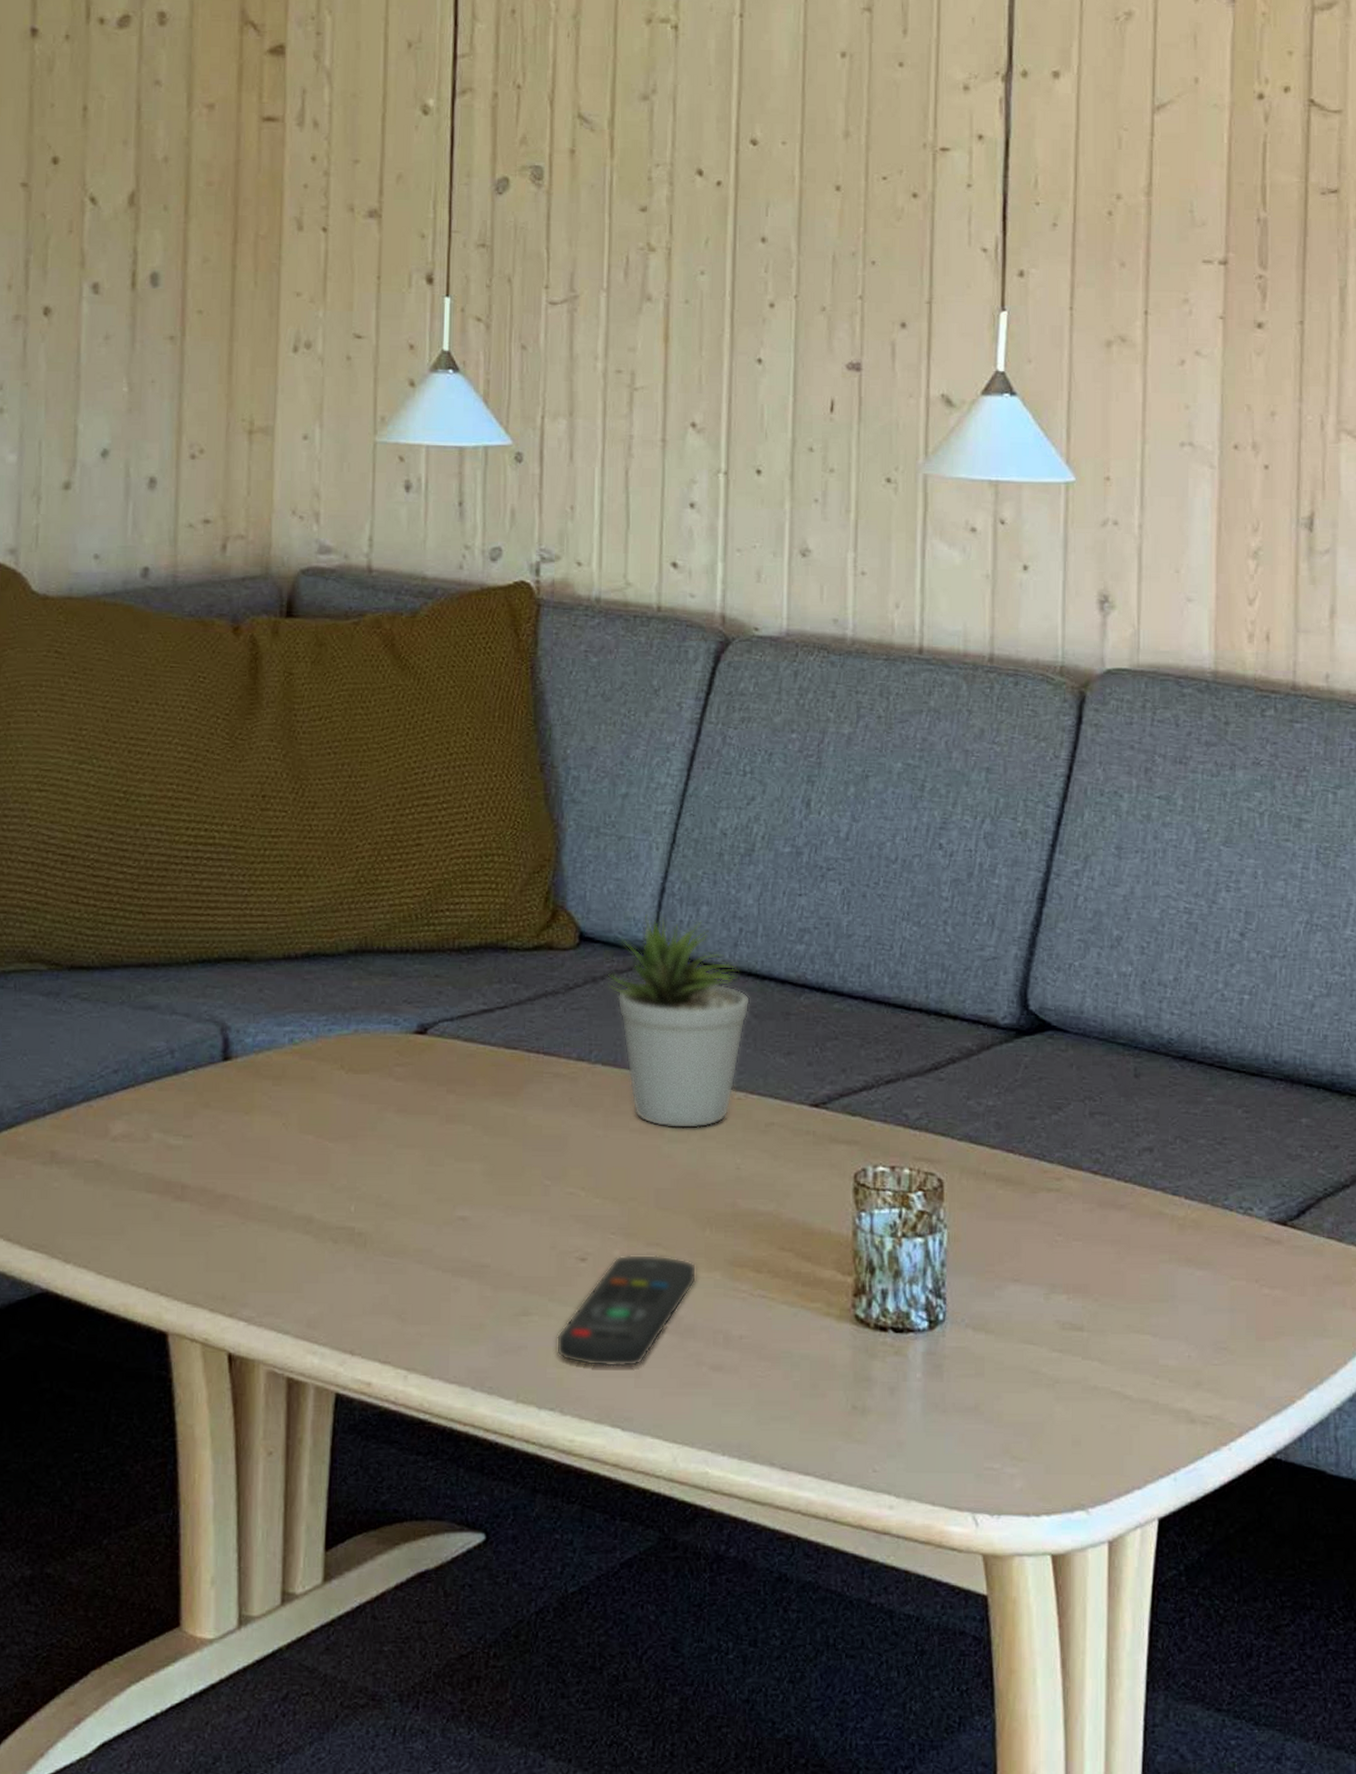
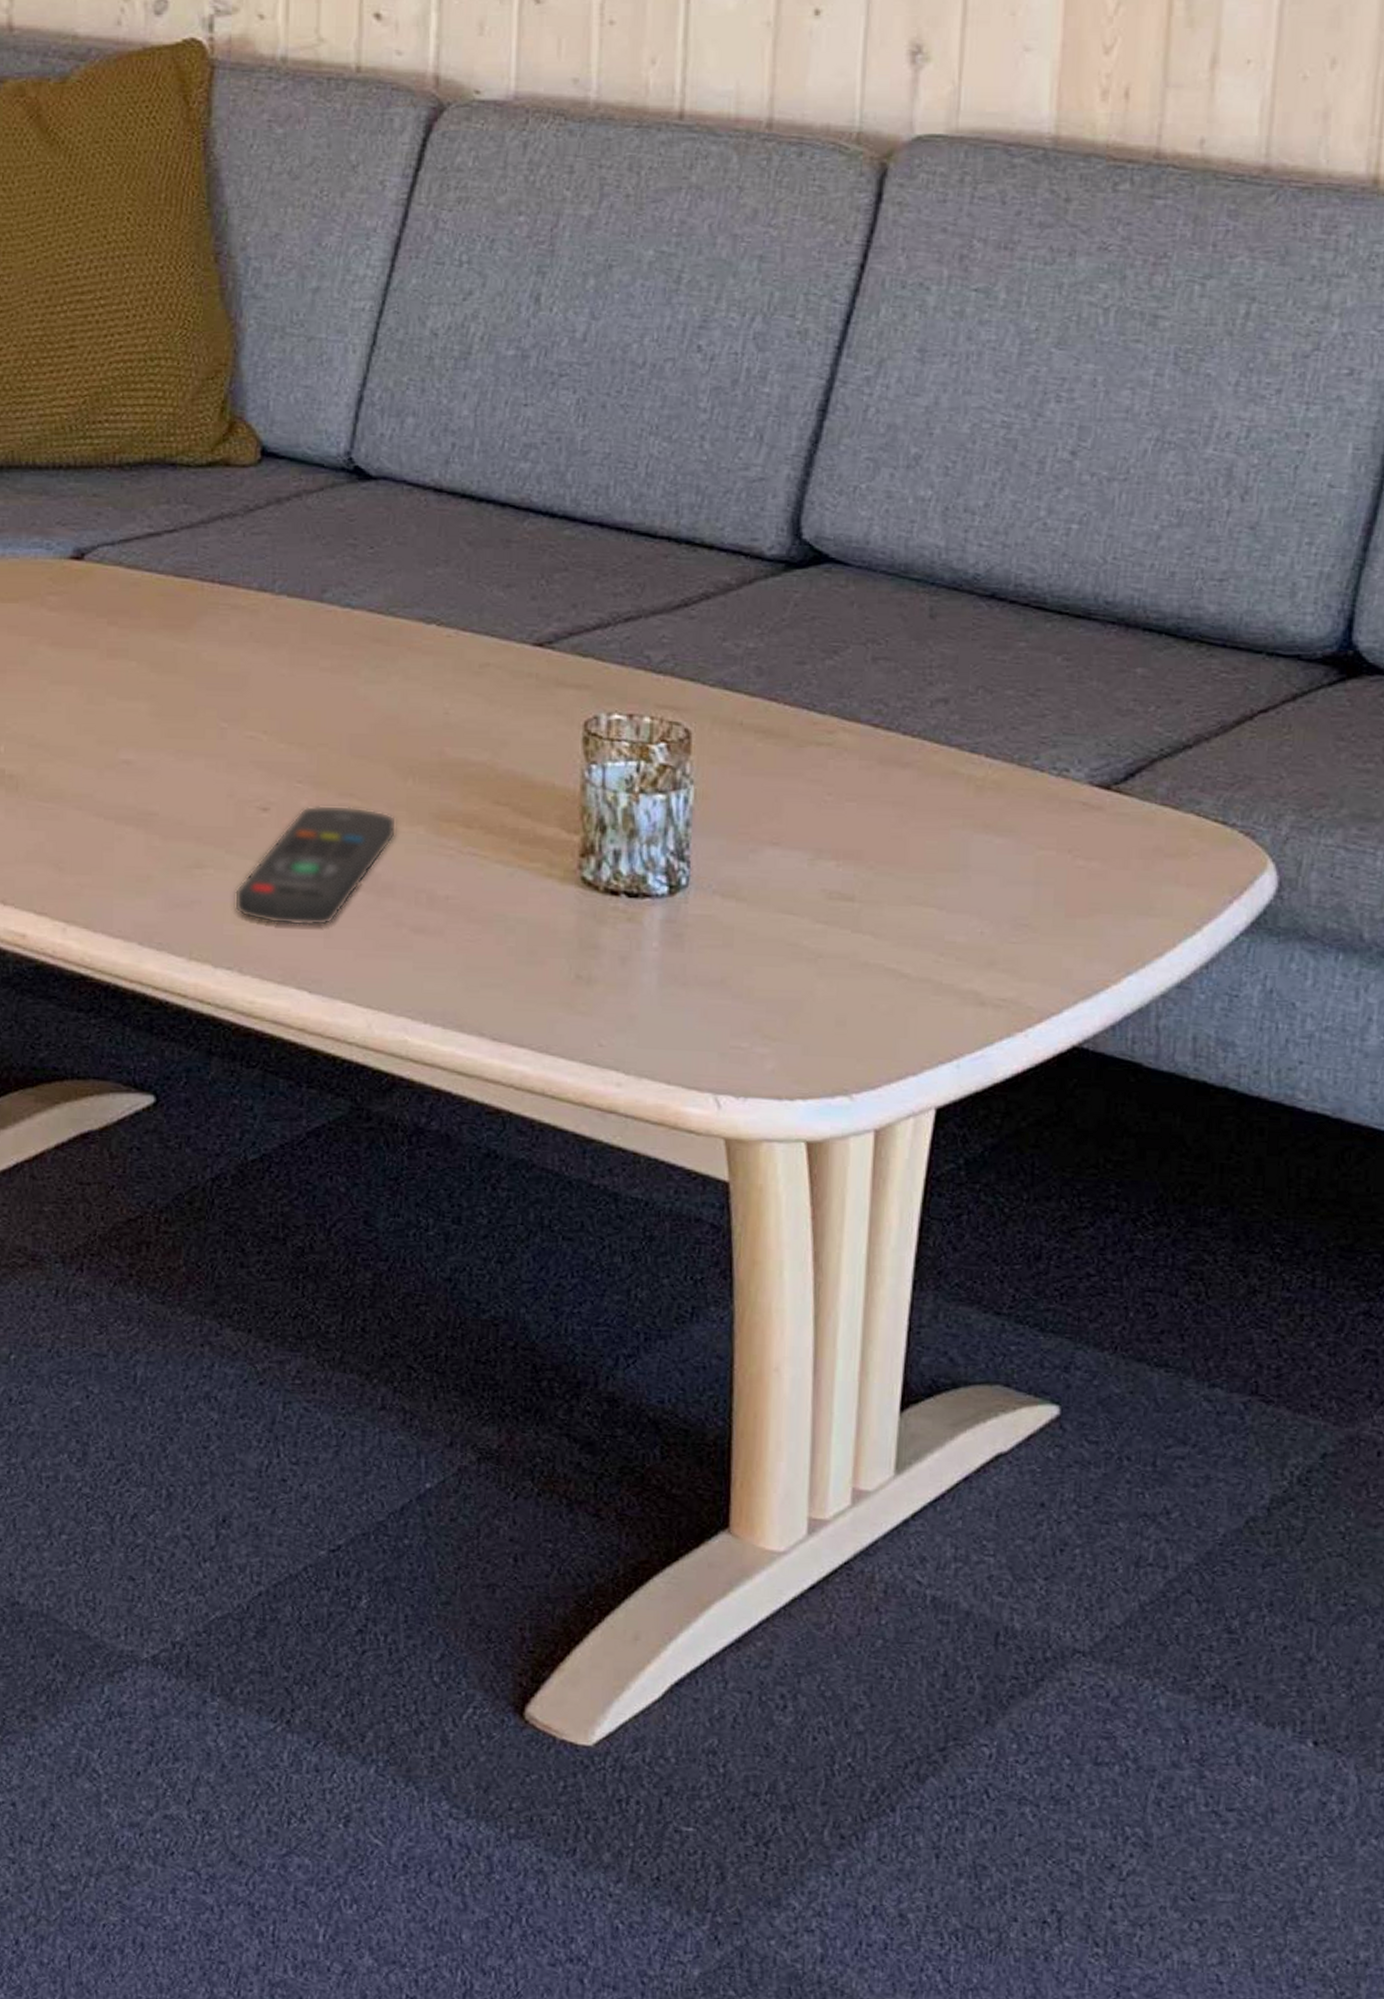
potted plant: present [608,914,751,1129] -> none [295,426,464,669]

